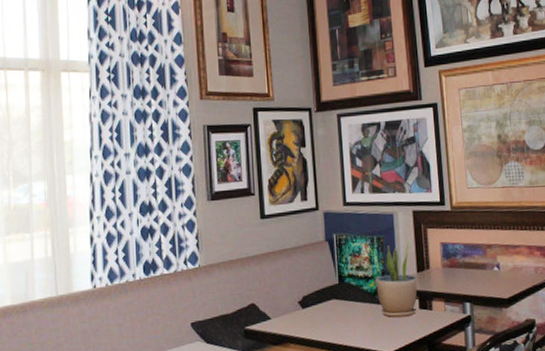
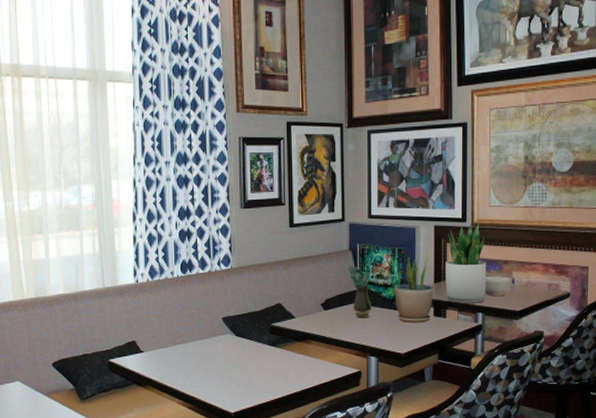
vase: none [325,256,353,316] -> present [348,264,371,318]
planter: none [427,206,472,294] -> present [445,223,487,303]
bowl: none [469,261,499,284] -> present [484,275,513,297]

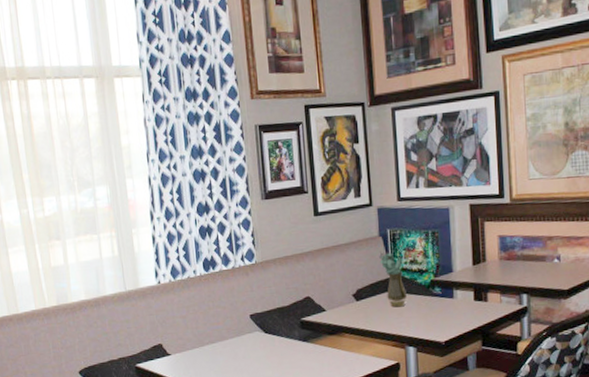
potted plant: present [394,252,433,323] -> none [430,232,473,309]
planter: present [445,223,487,303] -> none [484,198,530,286]
bowl: present [484,275,513,297] -> none [528,253,559,276]

